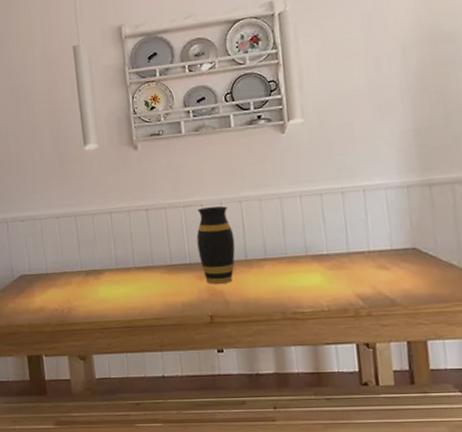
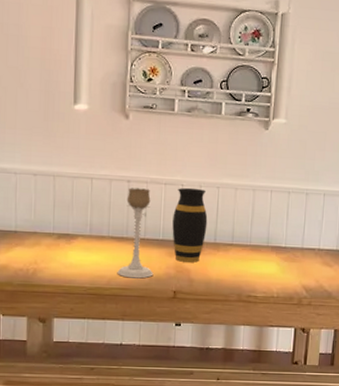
candle holder: none [147,214,186,307] -> present [117,188,154,279]

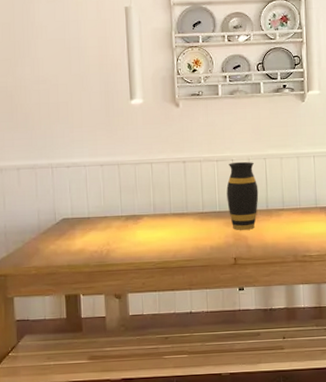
candle holder: present [117,188,154,279] -> none [181,167,214,250]

